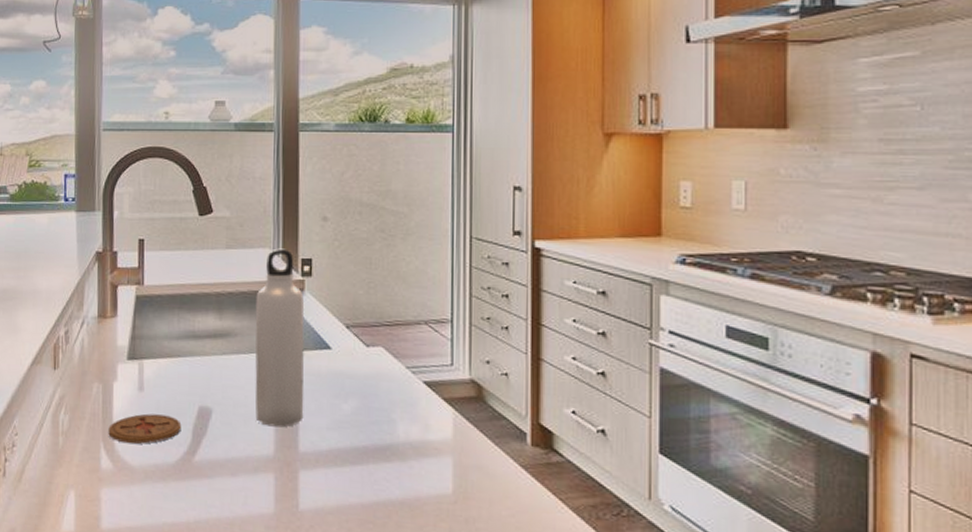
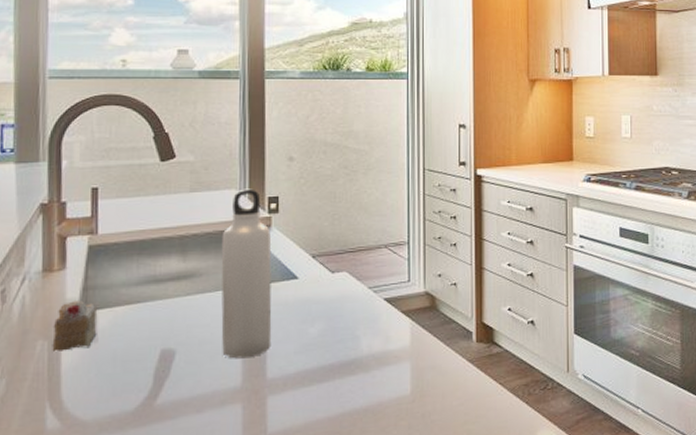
cake slice: none [105,347,143,396] -> present [52,299,97,352]
coaster: present [108,413,182,444] -> none [55,363,142,399]

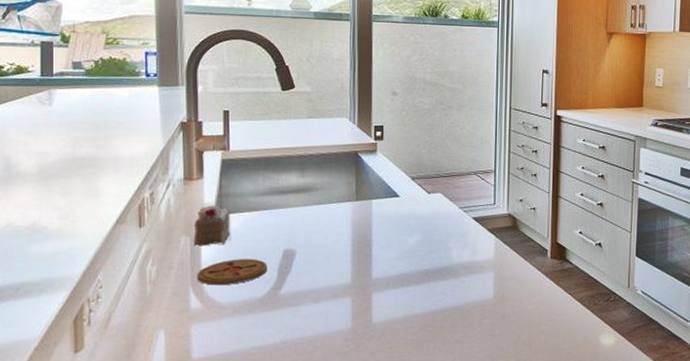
coaster: none [55,363,142,399] -> present [197,259,268,286]
water bottle: present [221,188,272,359] -> none [334,117,377,261]

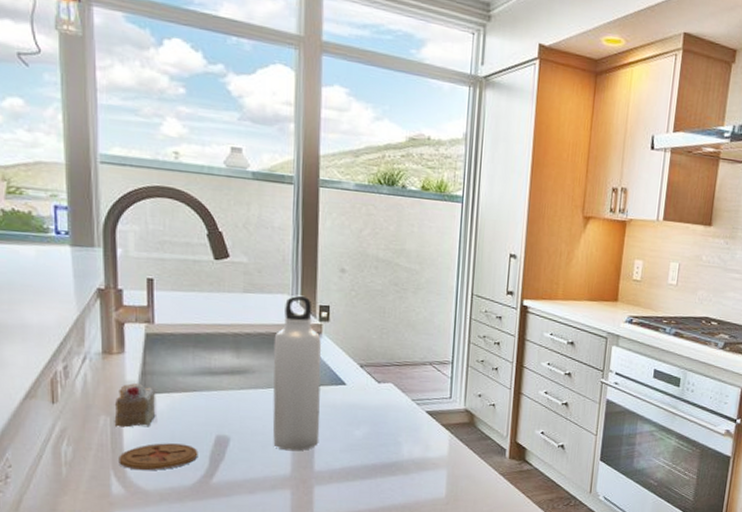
water bottle: none [334,117,377,261] -> present [272,295,322,451]

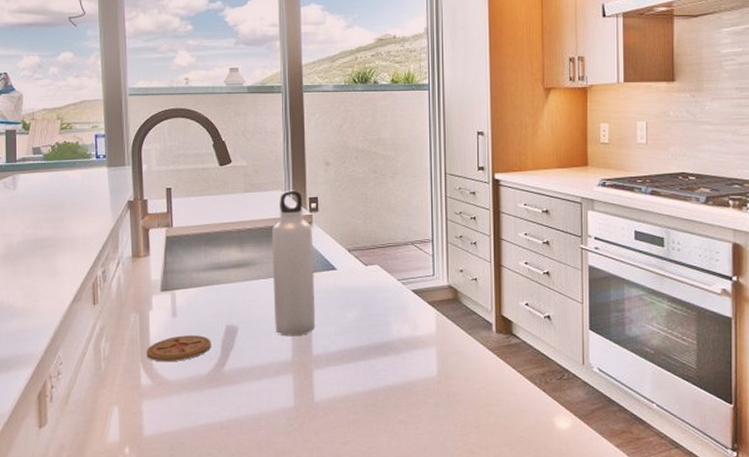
cake slice: present [114,382,156,428] -> none [142,281,176,323]

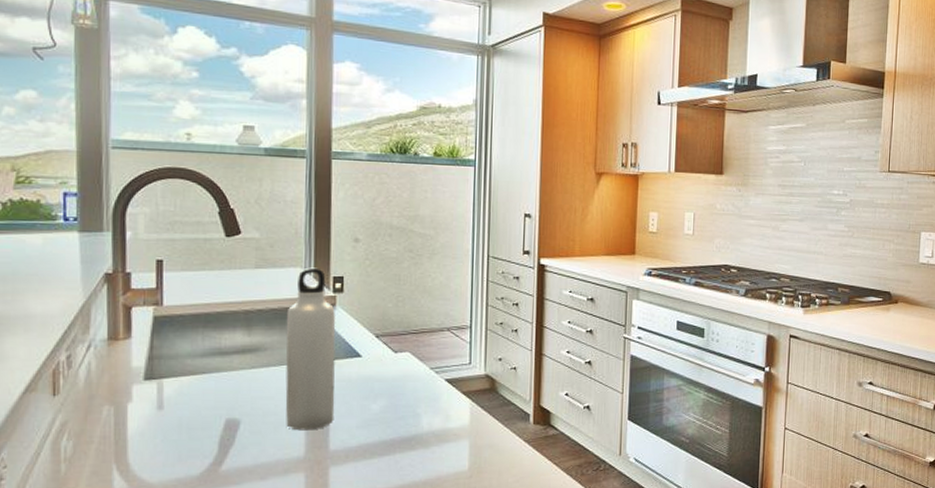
coaster: present [146,335,212,362] -> none [122,430,207,463]

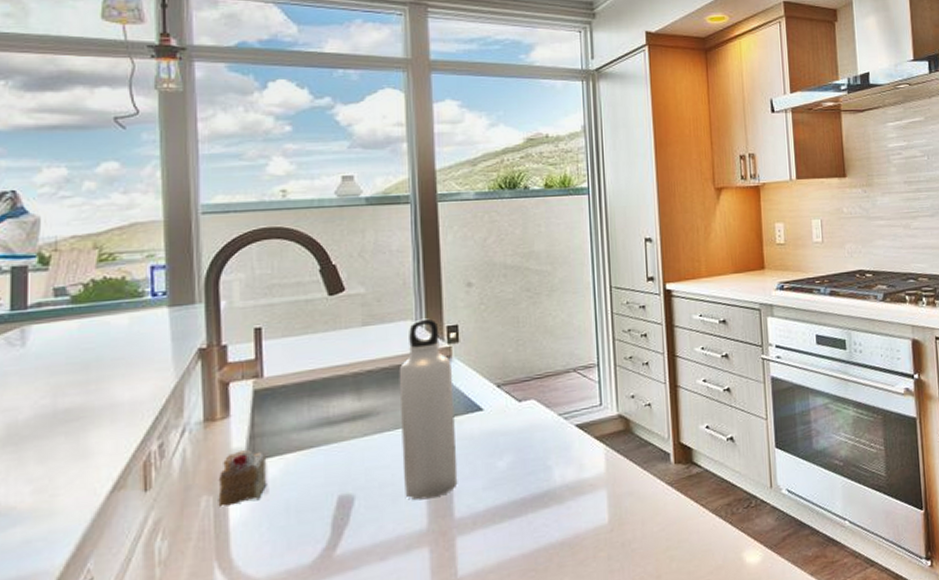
cake slice: none [118,368,163,417] -> present [218,449,267,507]

